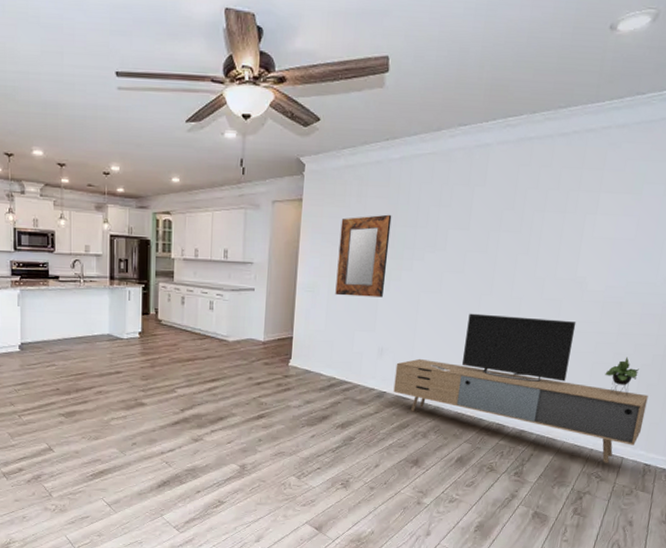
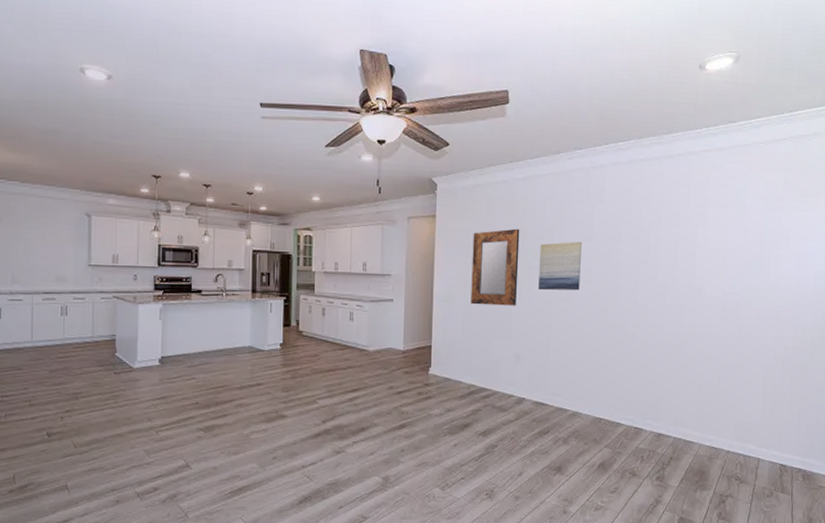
media console: present [393,313,649,463] -> none [532,320,775,465]
wall art: none [408,229,458,282] -> present [538,242,582,291]

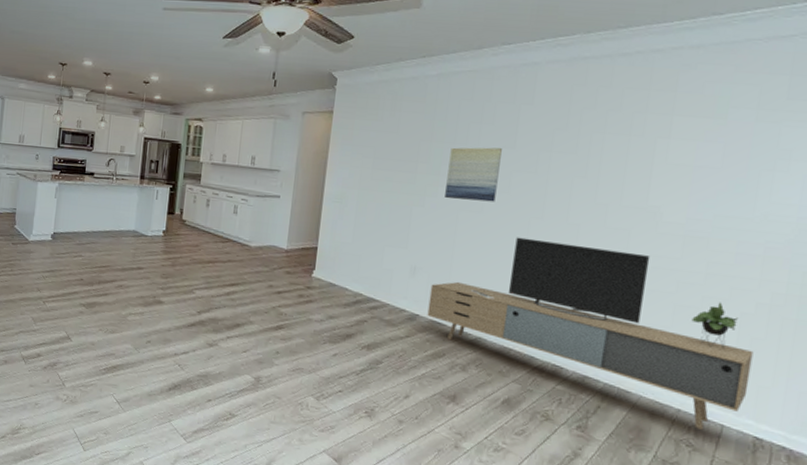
home mirror: present [470,228,520,306] -> none [364,129,428,214]
media console: none [532,320,775,465] -> present [427,237,754,430]

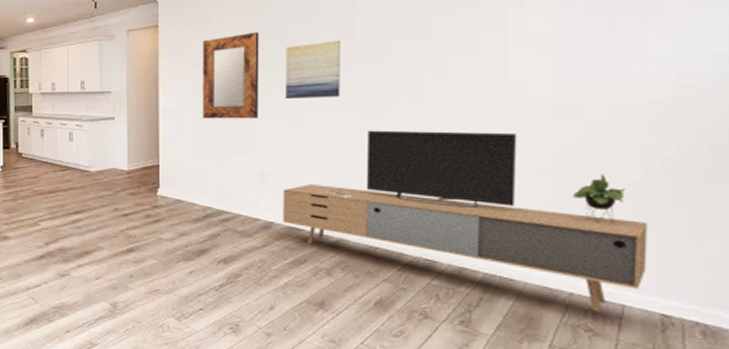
home mirror: none [364,129,428,214] -> present [202,31,259,119]

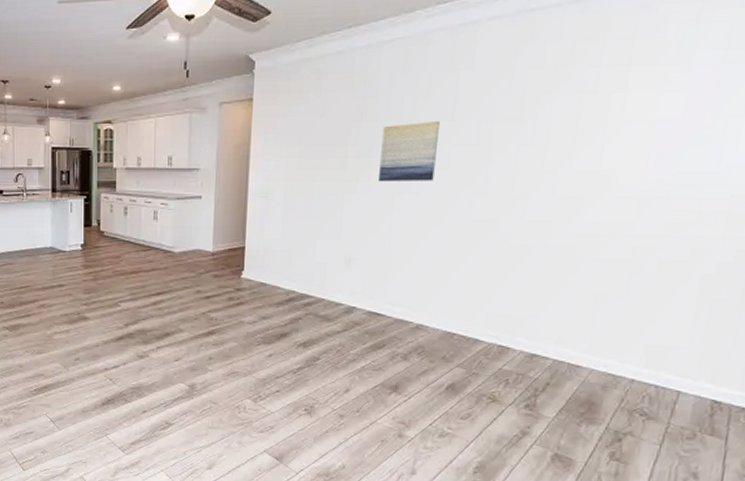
home mirror: present [202,31,259,119] -> none [292,109,358,201]
media console: present [282,130,648,312] -> none [364,216,714,398]

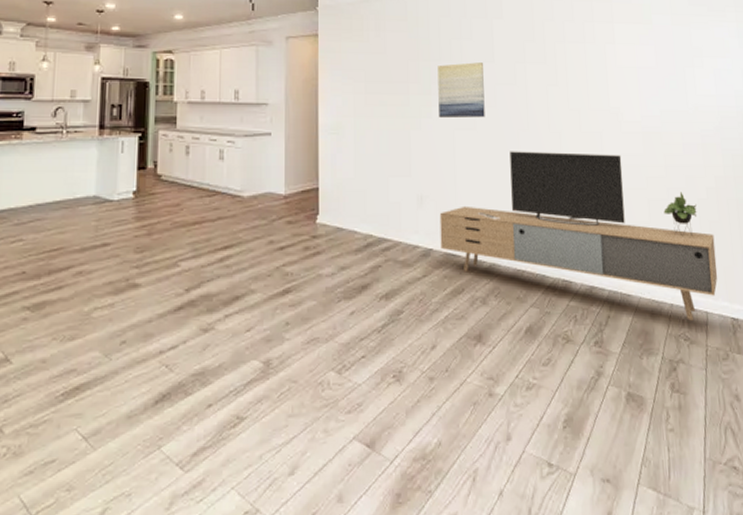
media console: none [364,216,714,398] -> present [439,151,718,321]

